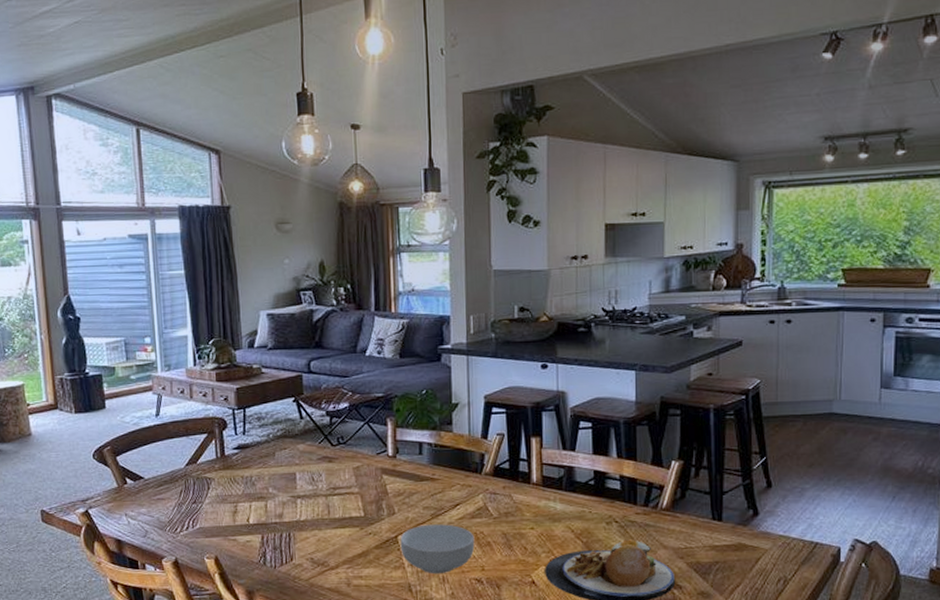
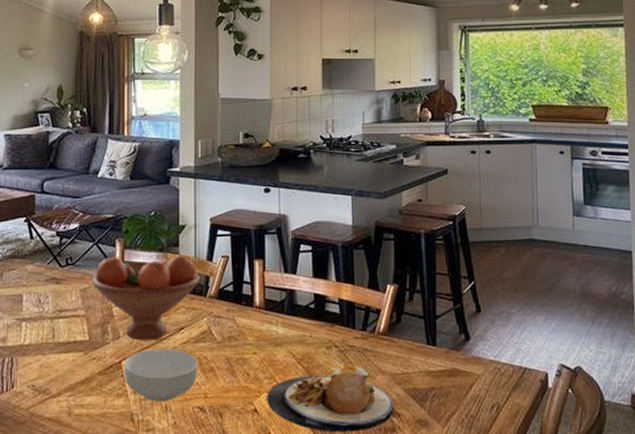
fruit bowl: none [365,433,476,517] -> present [92,254,201,341]

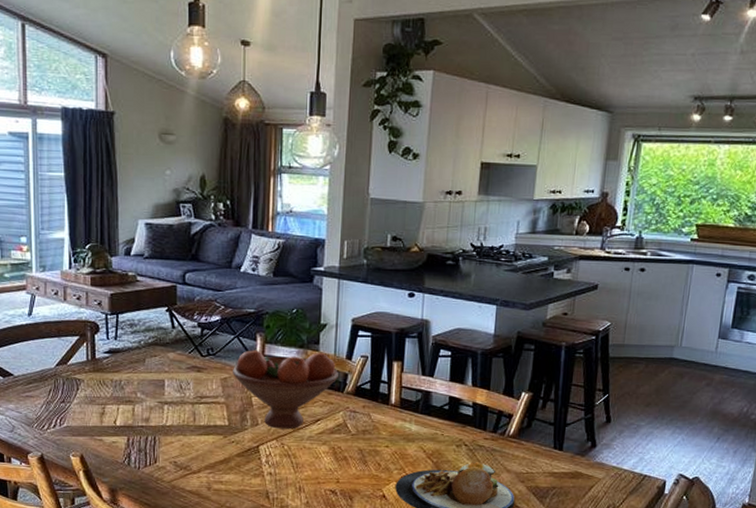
cereal bowl: present [124,349,198,402] -> none [261,437,332,484]

